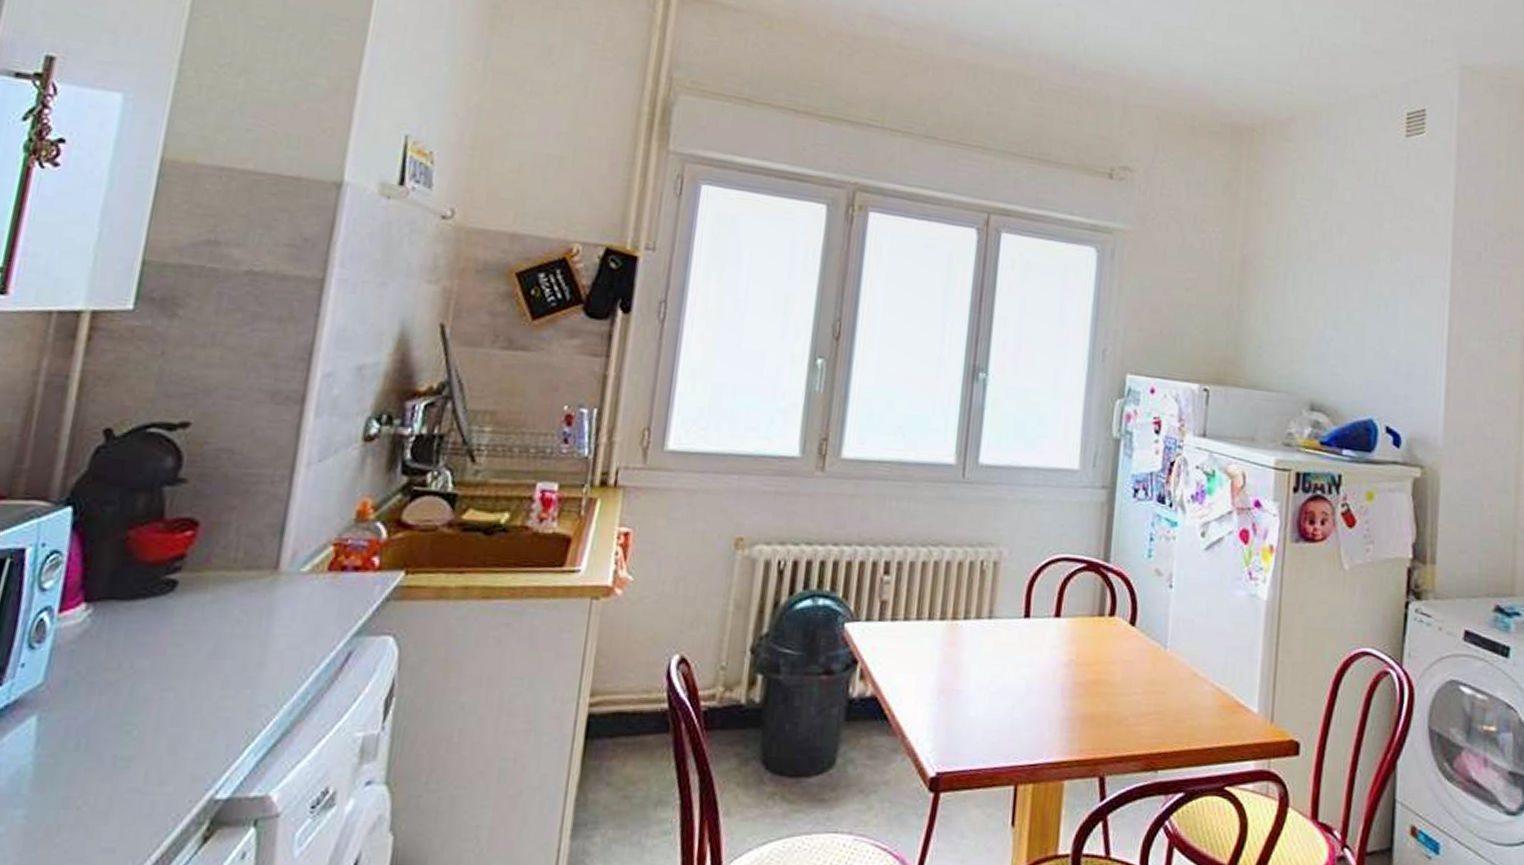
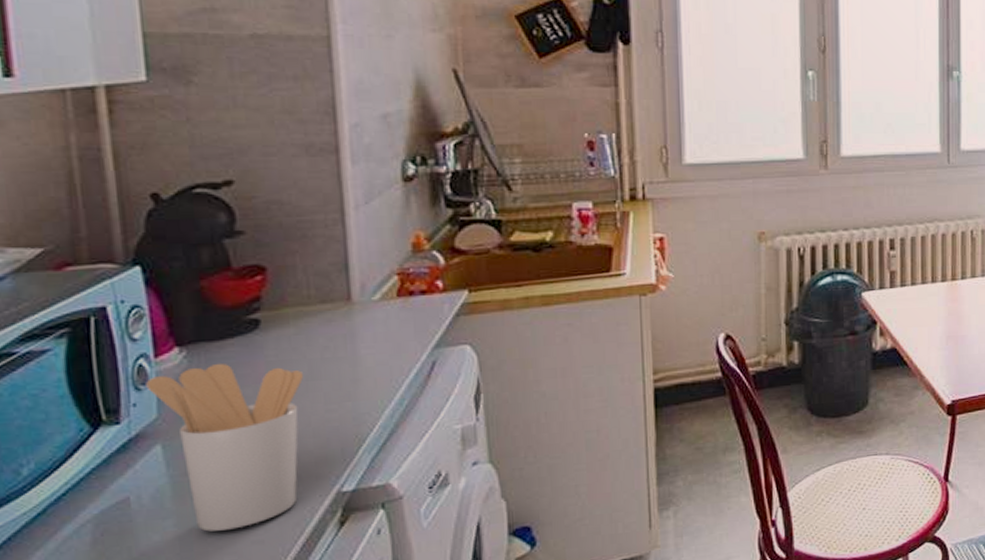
utensil holder: none [40,626,207,831] -> present [145,363,303,532]

